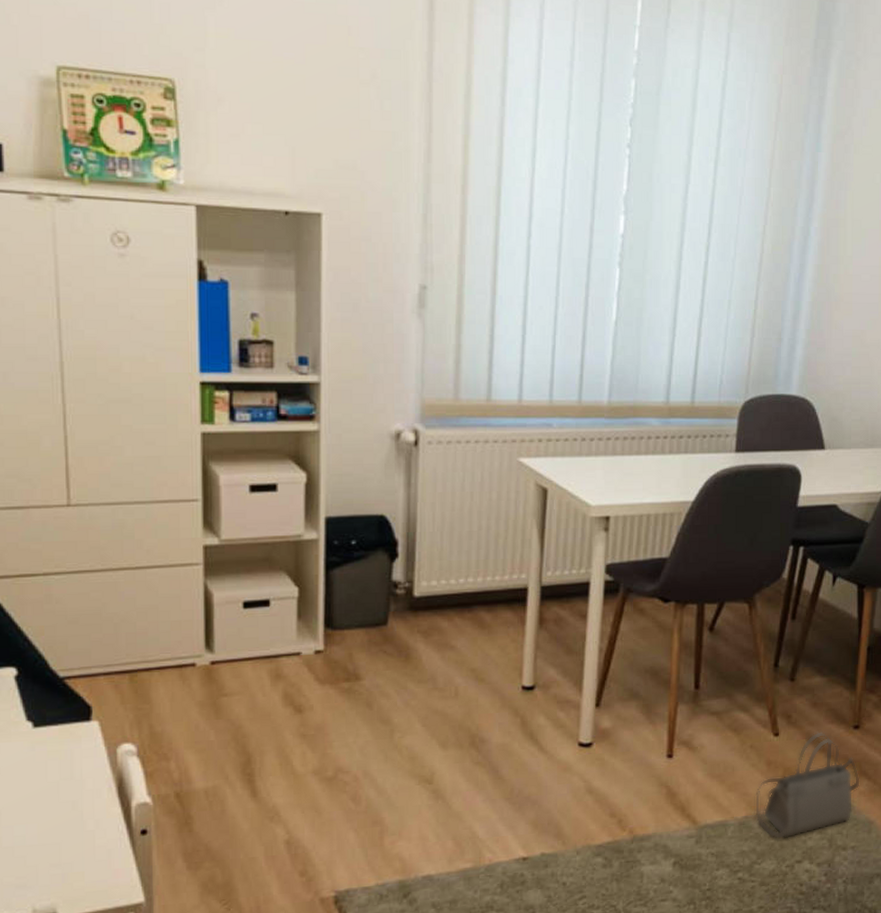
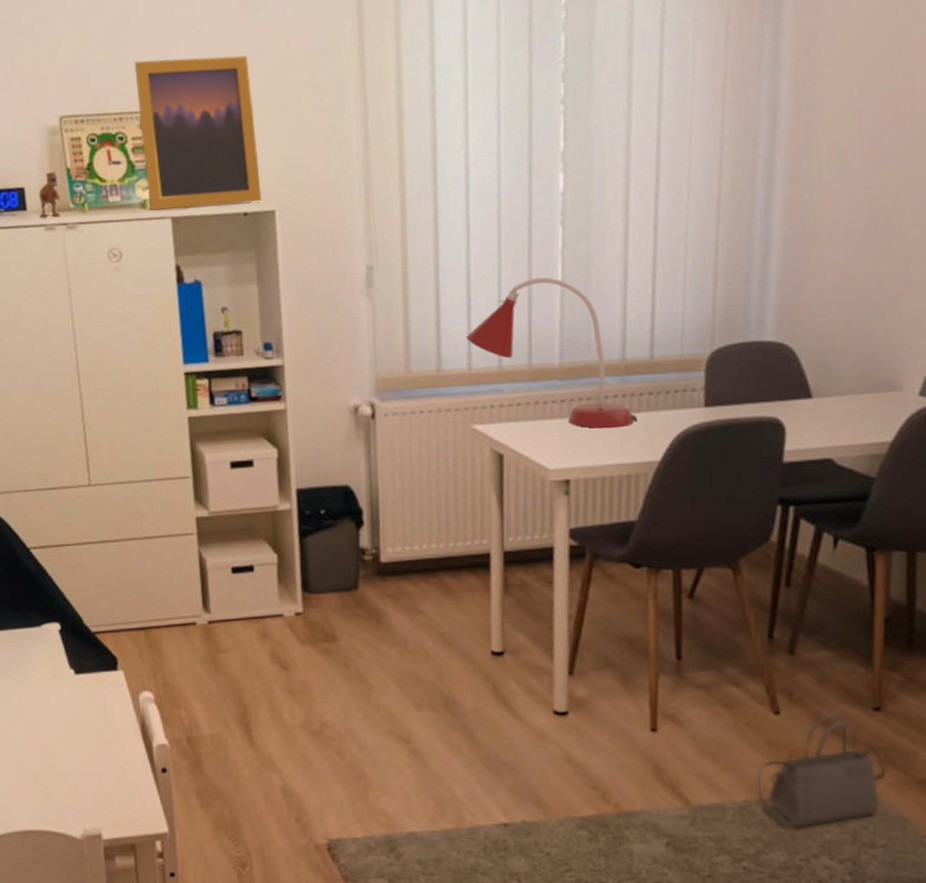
toy dinosaur: none [20,130,53,187] -> present [38,171,61,219]
picture frame: none [161,19,307,202] -> present [134,55,262,211]
desk lamp: none [519,316,675,467] -> present [466,277,637,428]

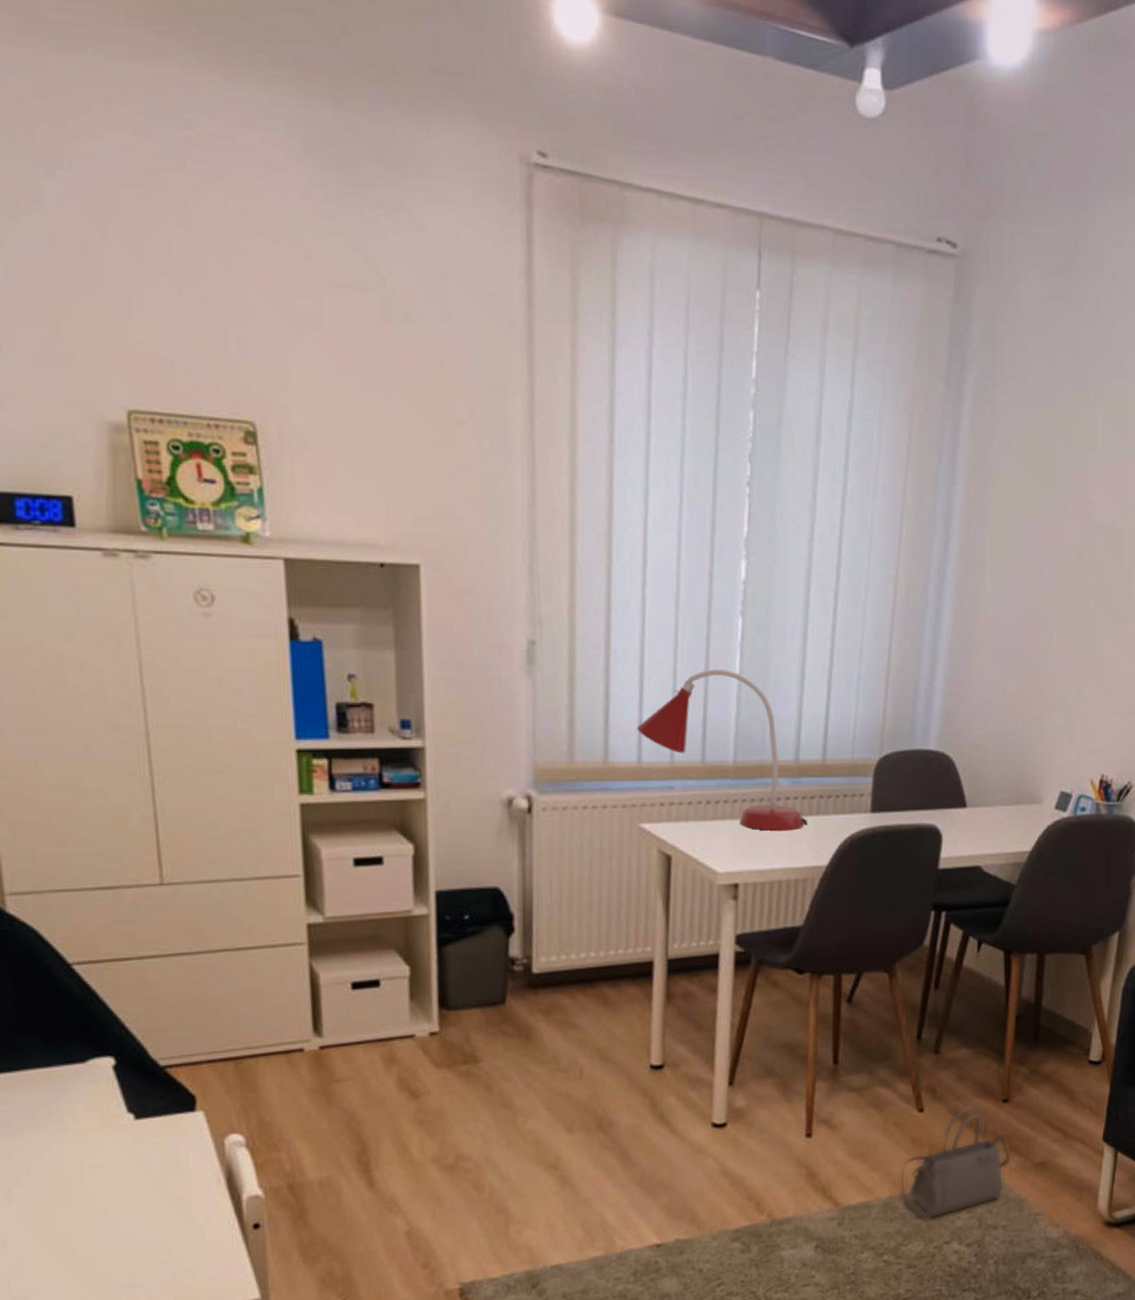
toy dinosaur: present [38,171,61,219] -> none [93,480,128,542]
picture frame: present [134,55,262,211] -> none [237,357,403,552]

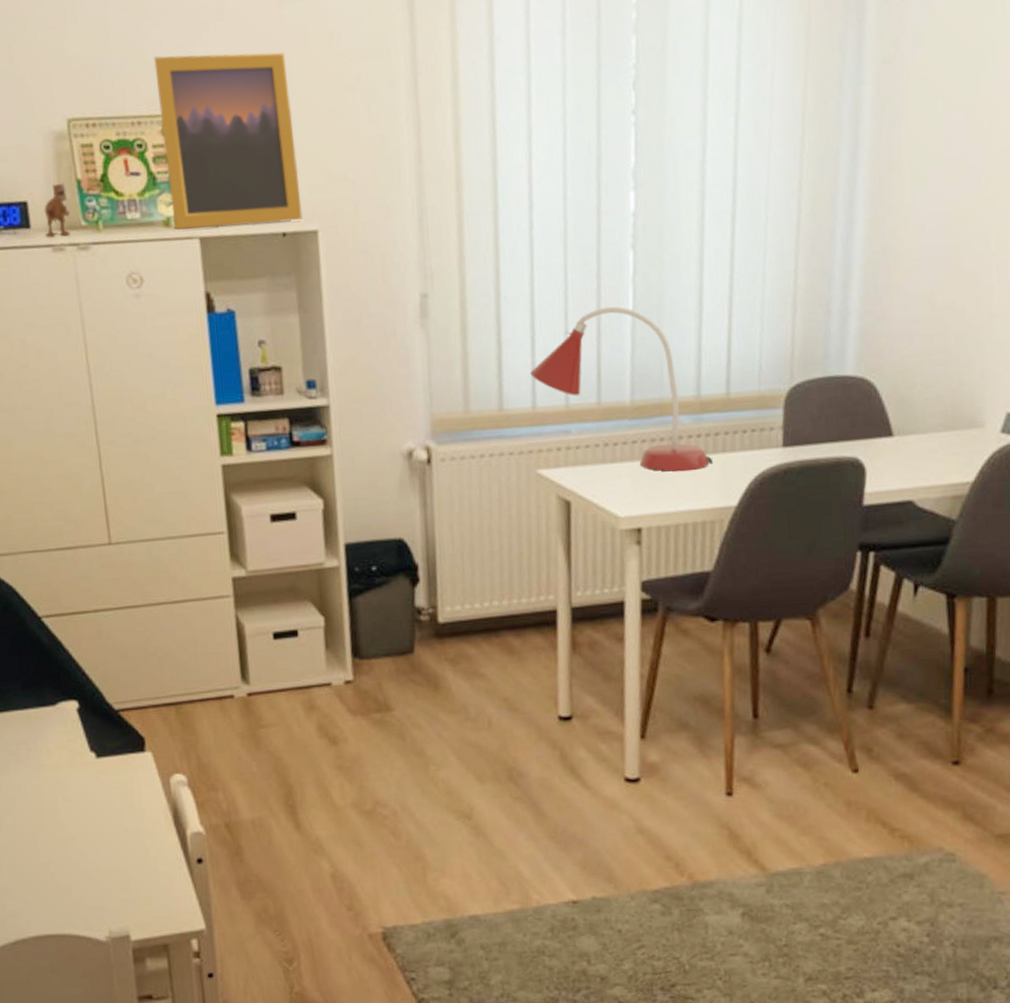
toy dinosaur: none [93,480,128,542] -> present [44,183,71,238]
picture frame: none [237,357,403,552] -> present [154,52,303,230]
handbag: present [899,1106,1012,1220] -> none [834,768,967,891]

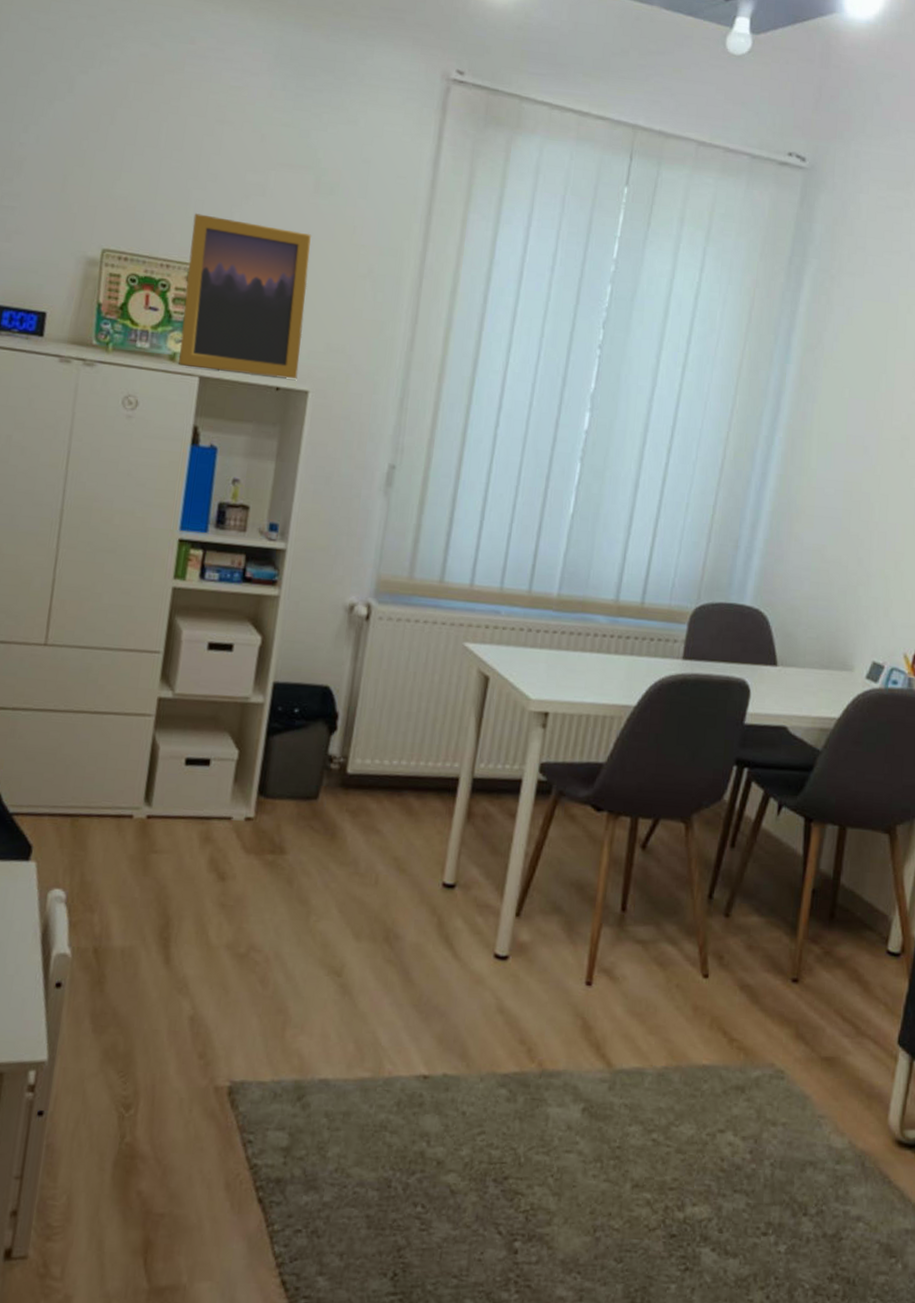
toy dinosaur: present [44,183,71,238] -> none [55,302,86,352]
desk lamp: present [530,306,713,472] -> none [473,507,621,667]

